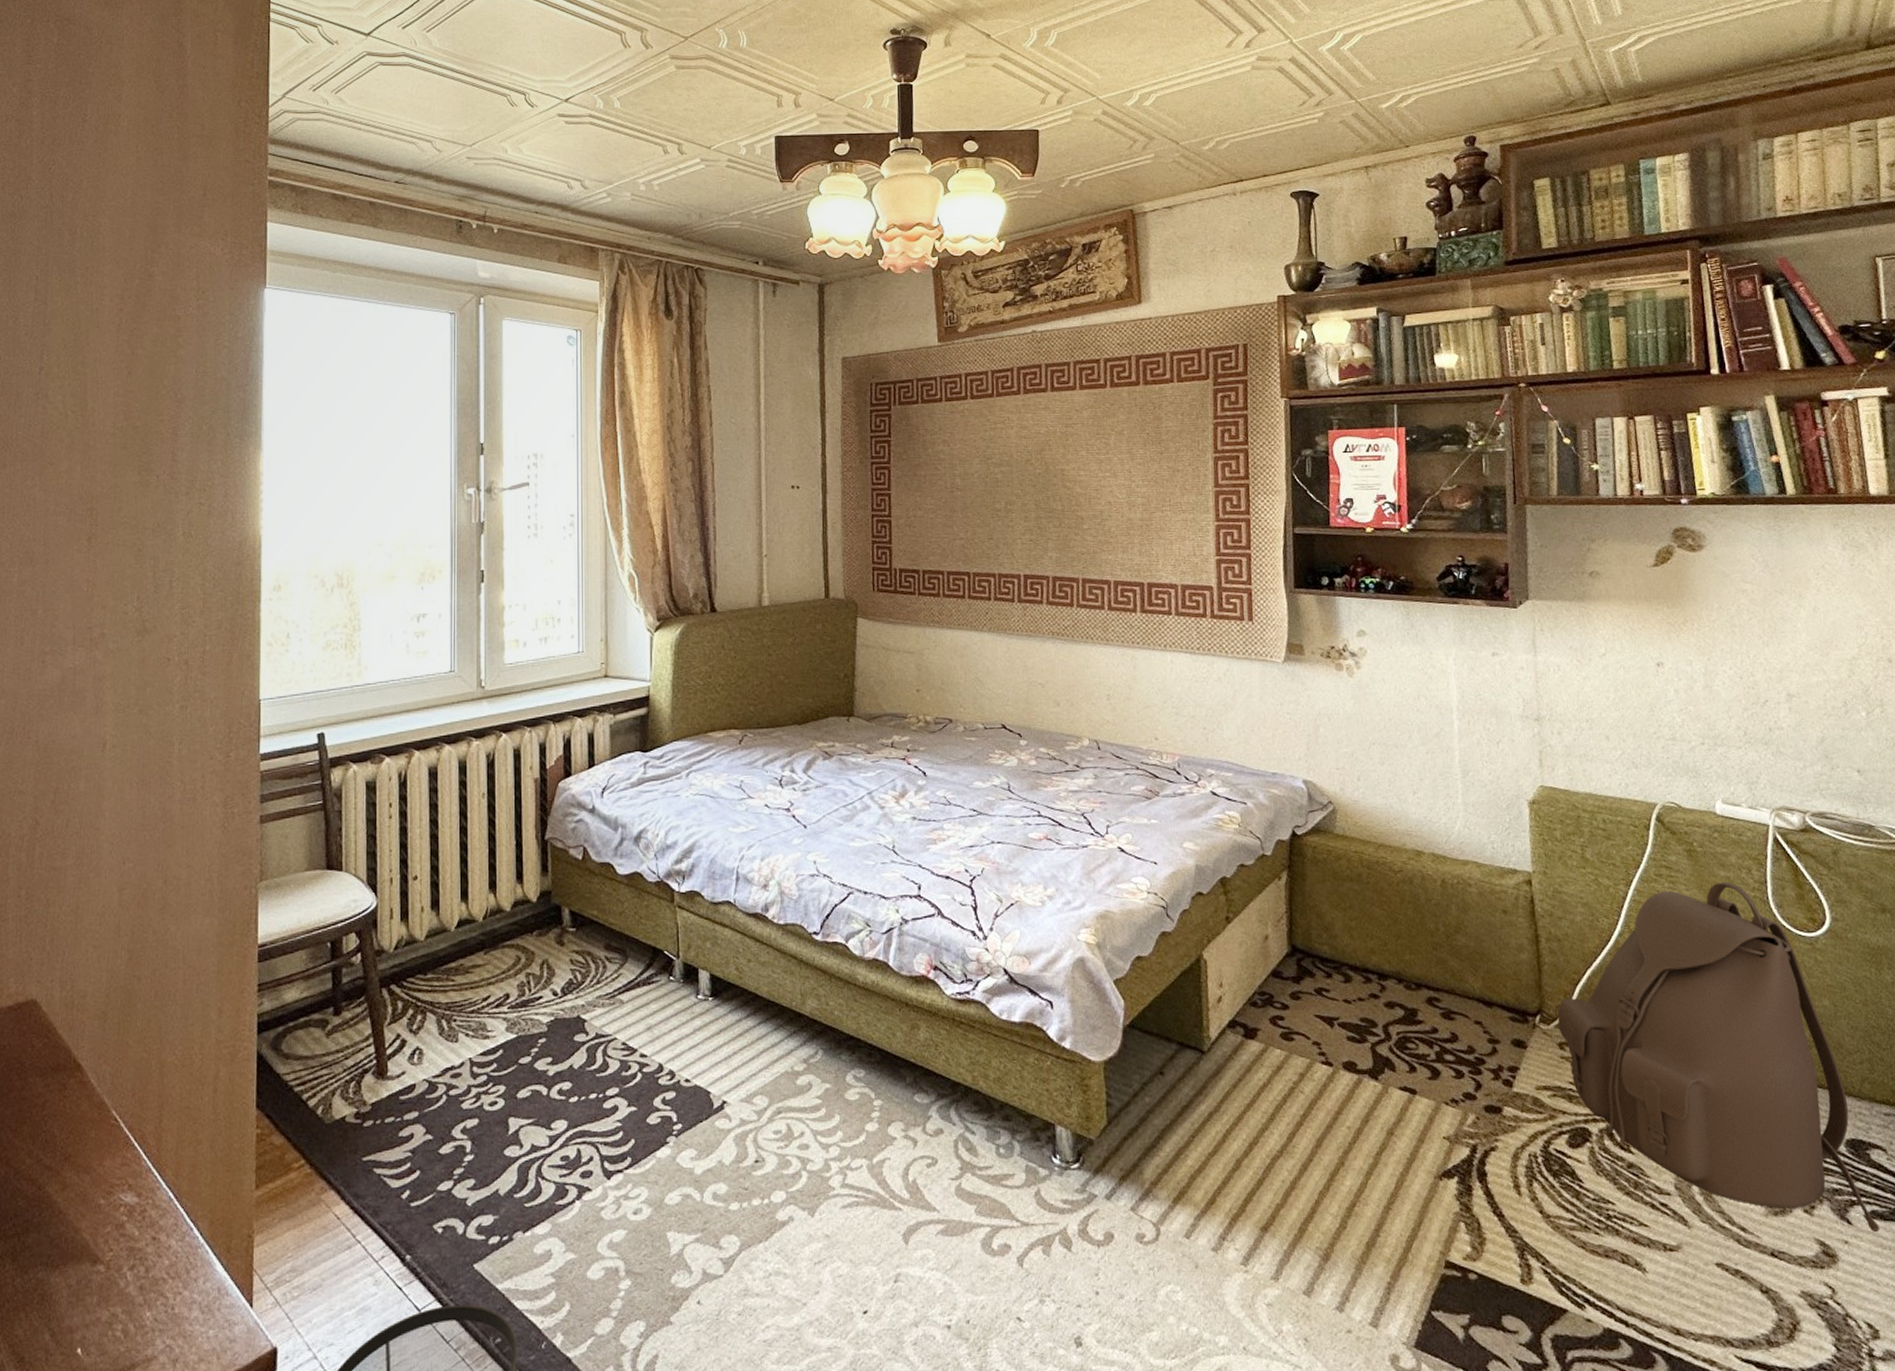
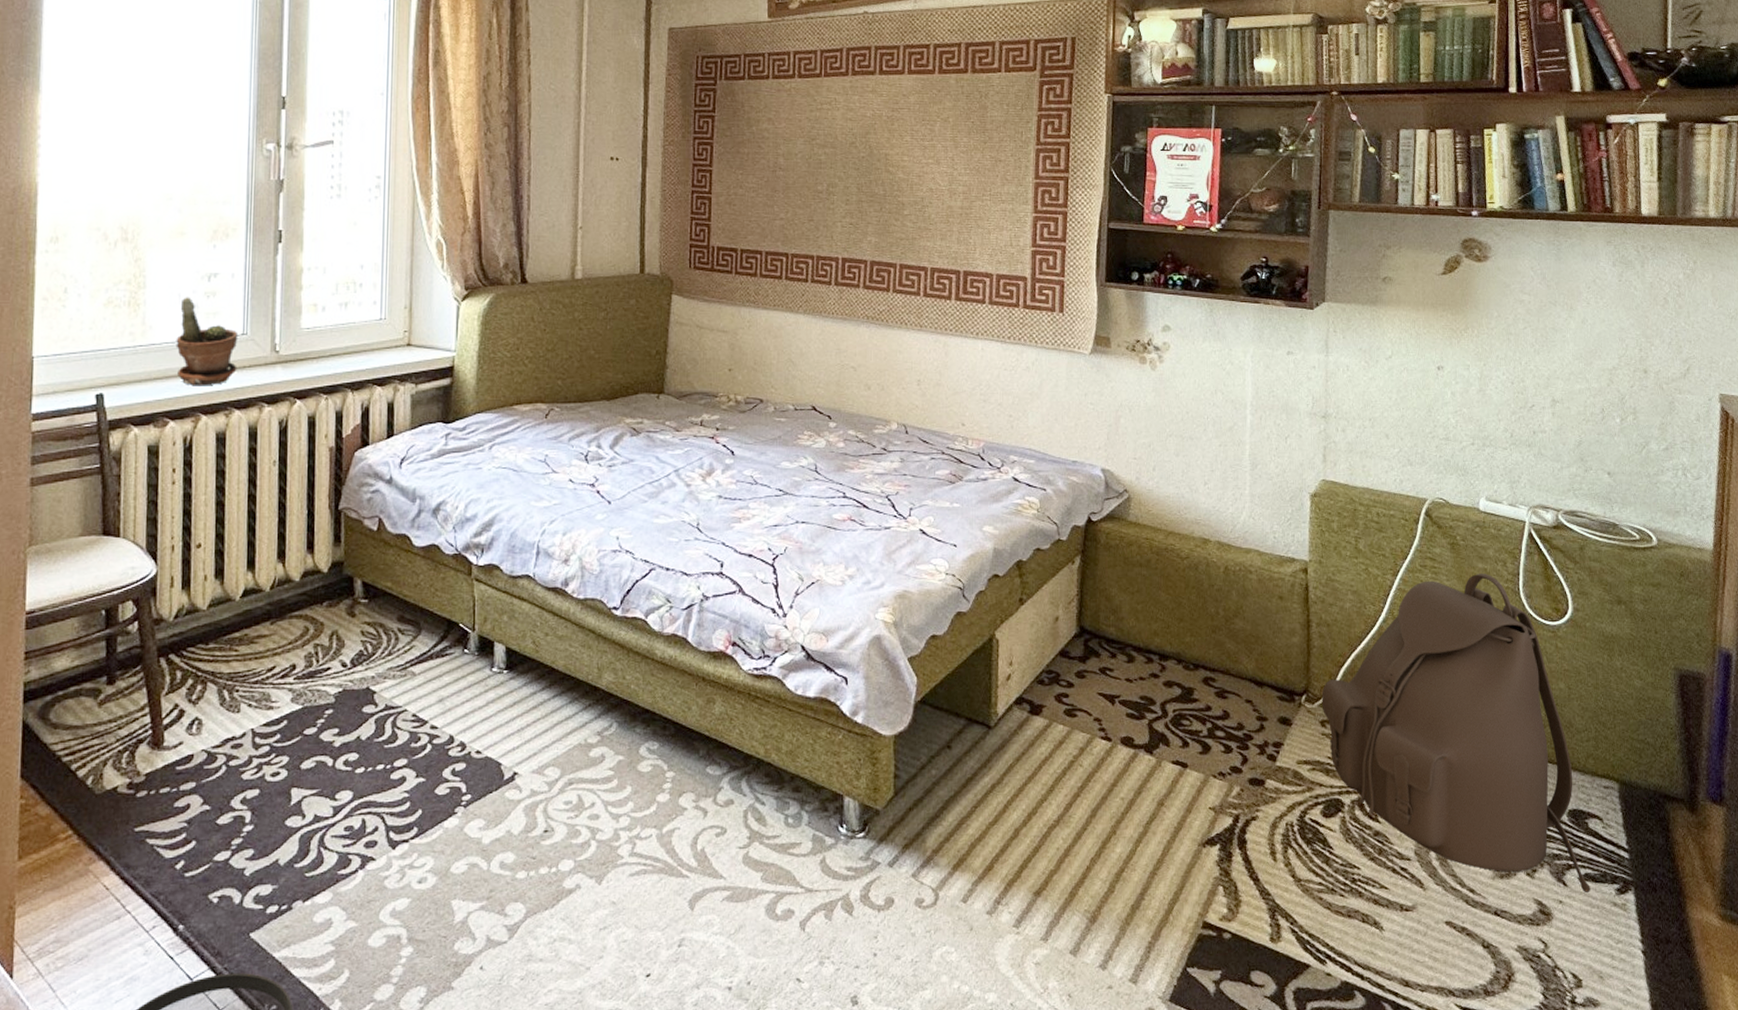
potted plant: none [389,637,447,723] -> present [176,297,239,386]

